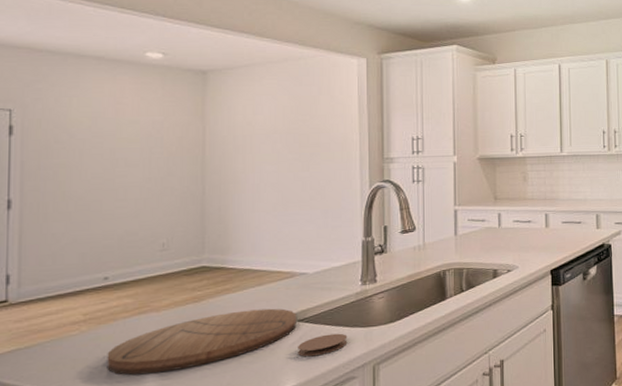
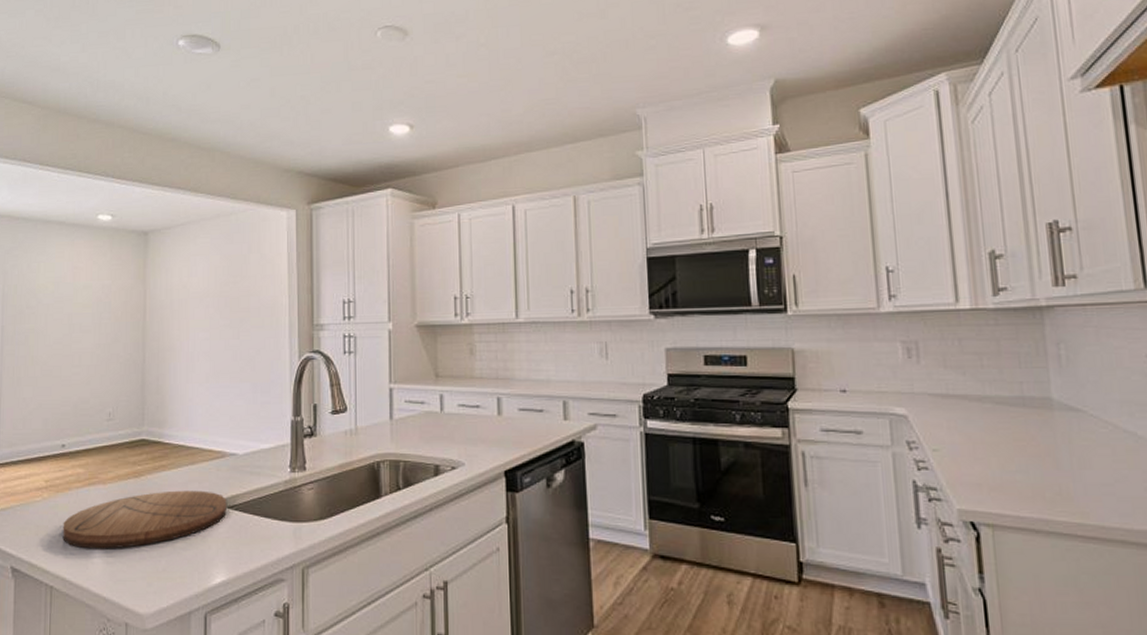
coaster: present [298,333,348,357] -> none [228,526,276,550]

